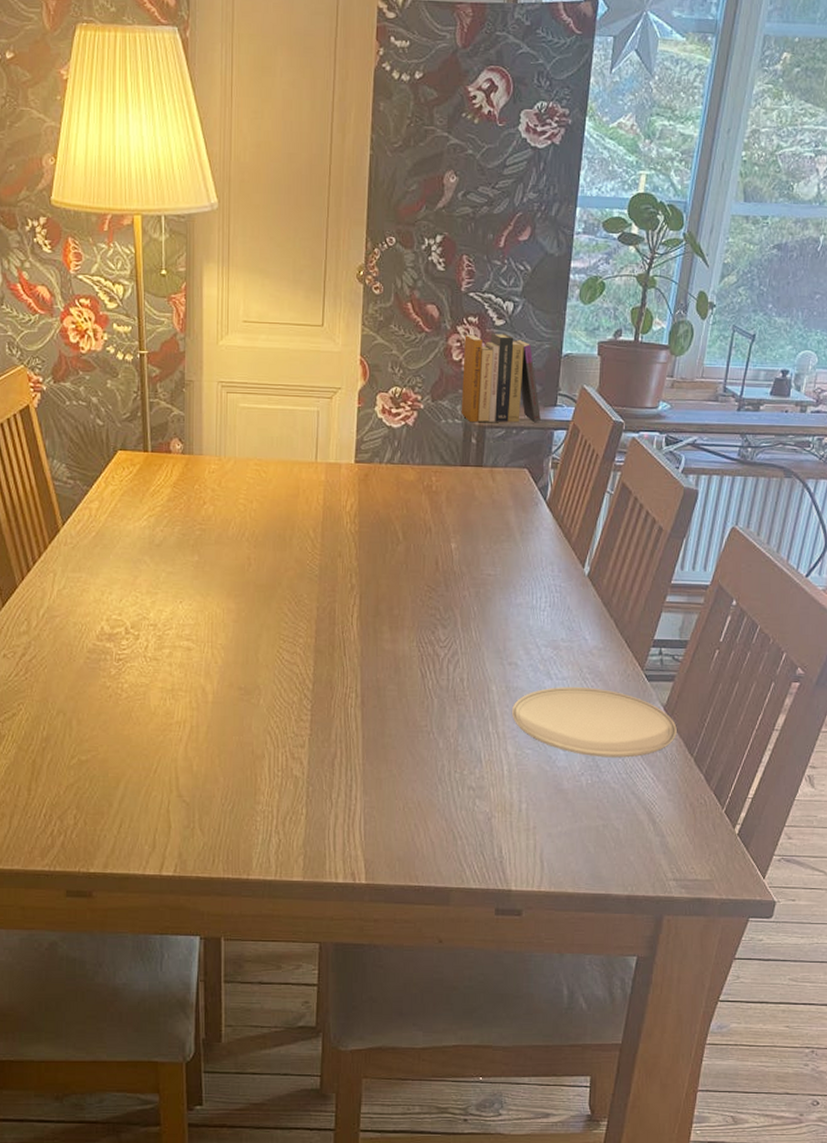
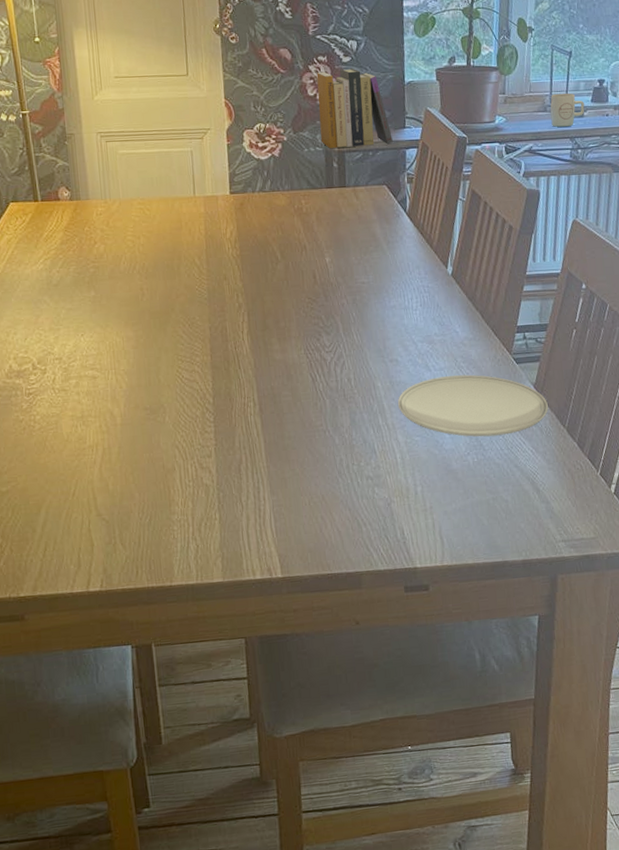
mug: none [722,381,762,420] -> present [550,93,585,127]

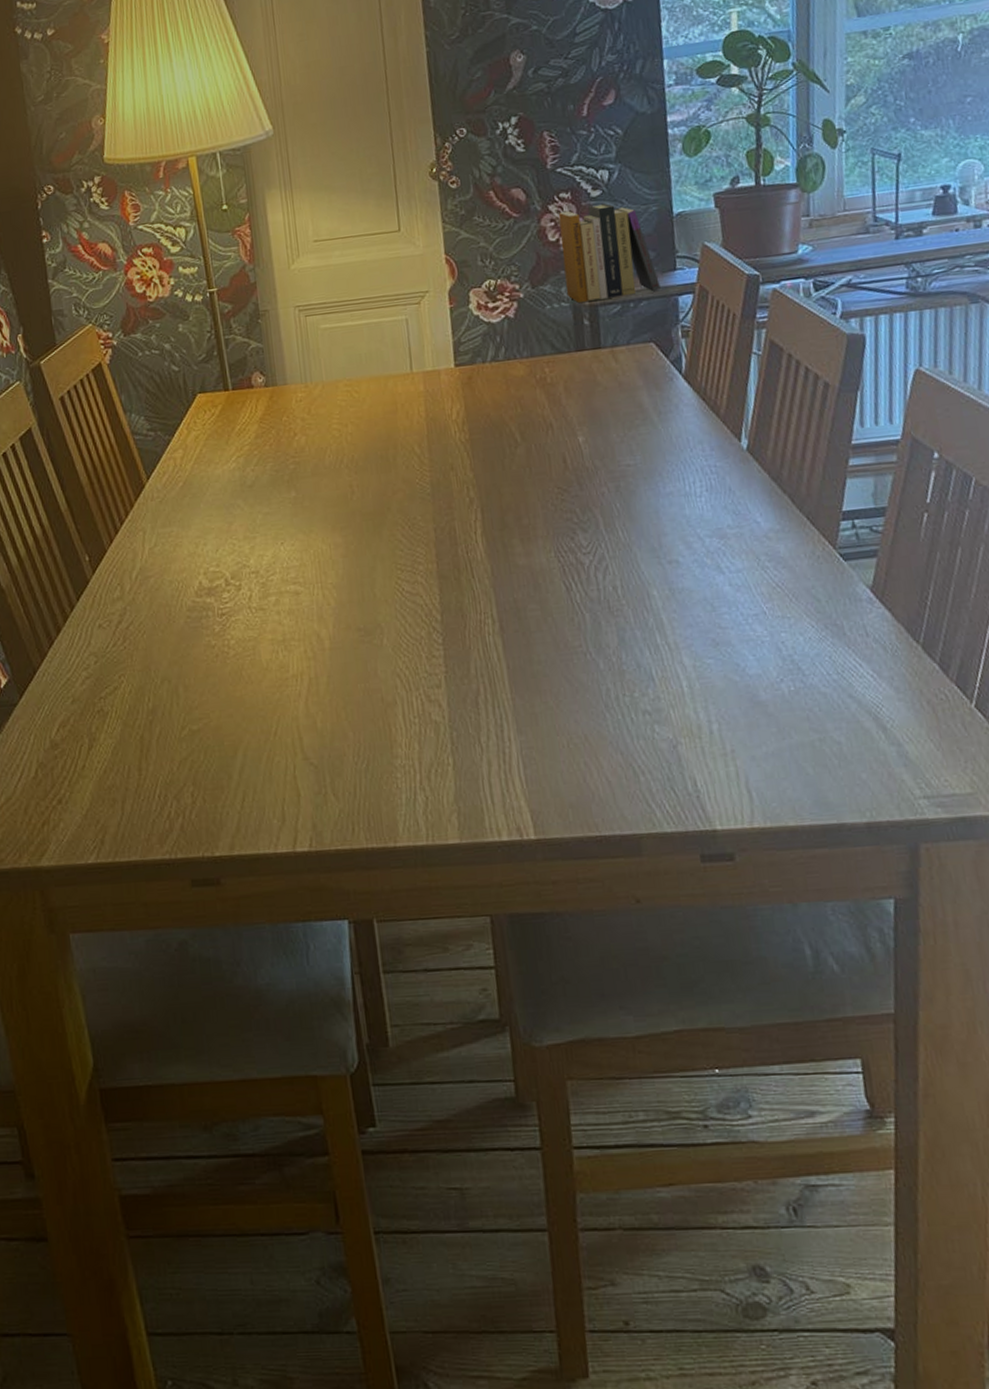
plate: present [397,374,548,437] -> none [680,576,894,658]
mug: present [550,93,585,127] -> none [873,206,924,252]

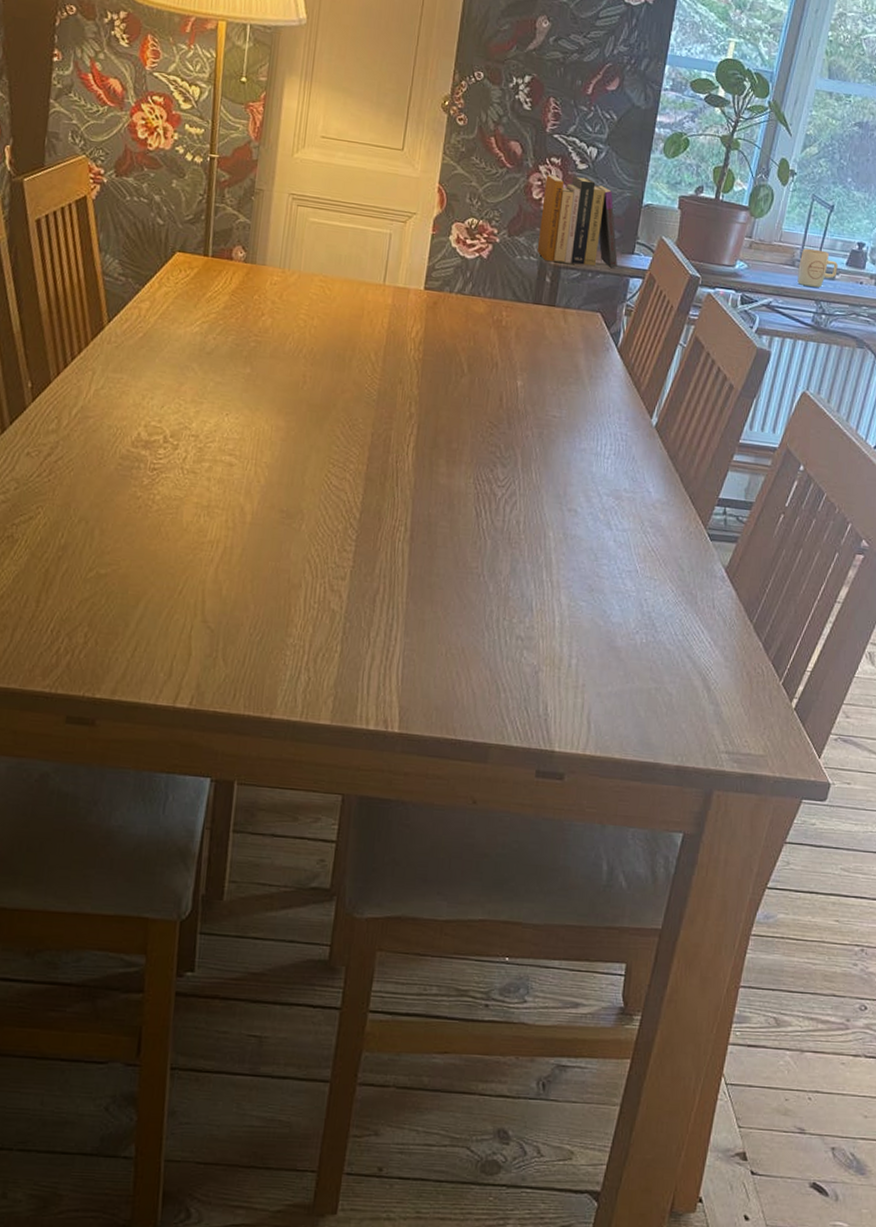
mug: none [873,206,924,252] -> present [797,248,838,288]

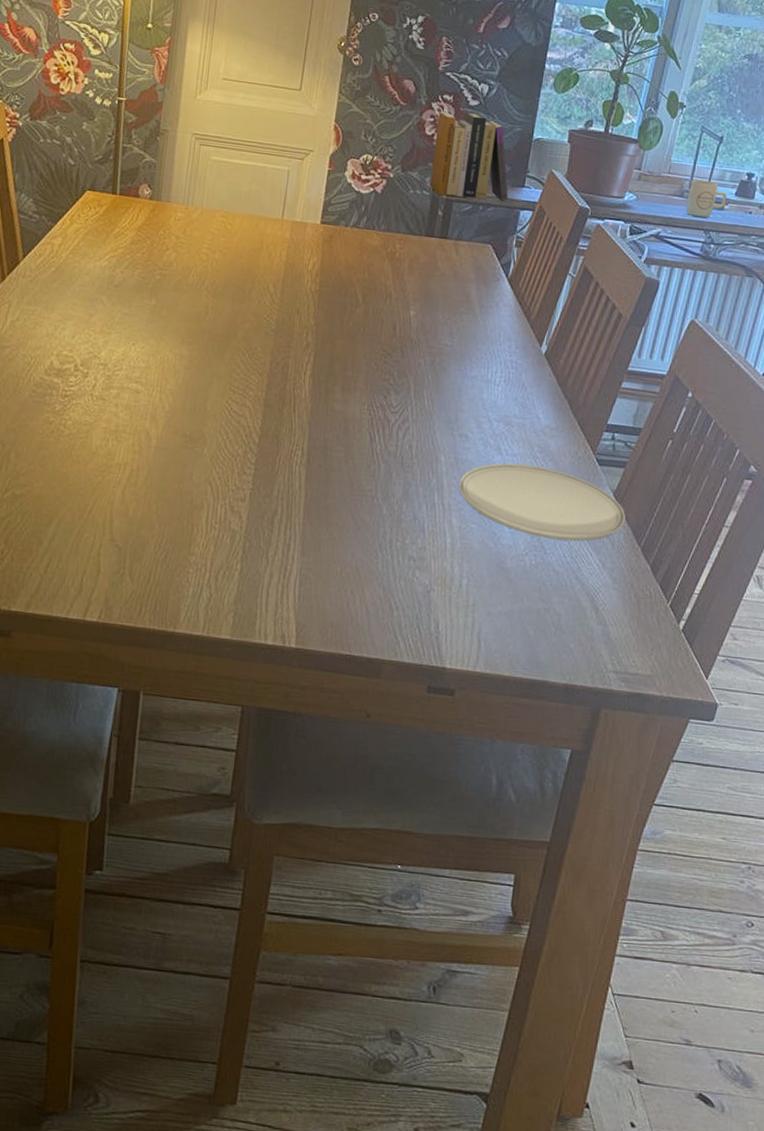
plate: none [567,538,738,619] -> present [458,463,626,542]

